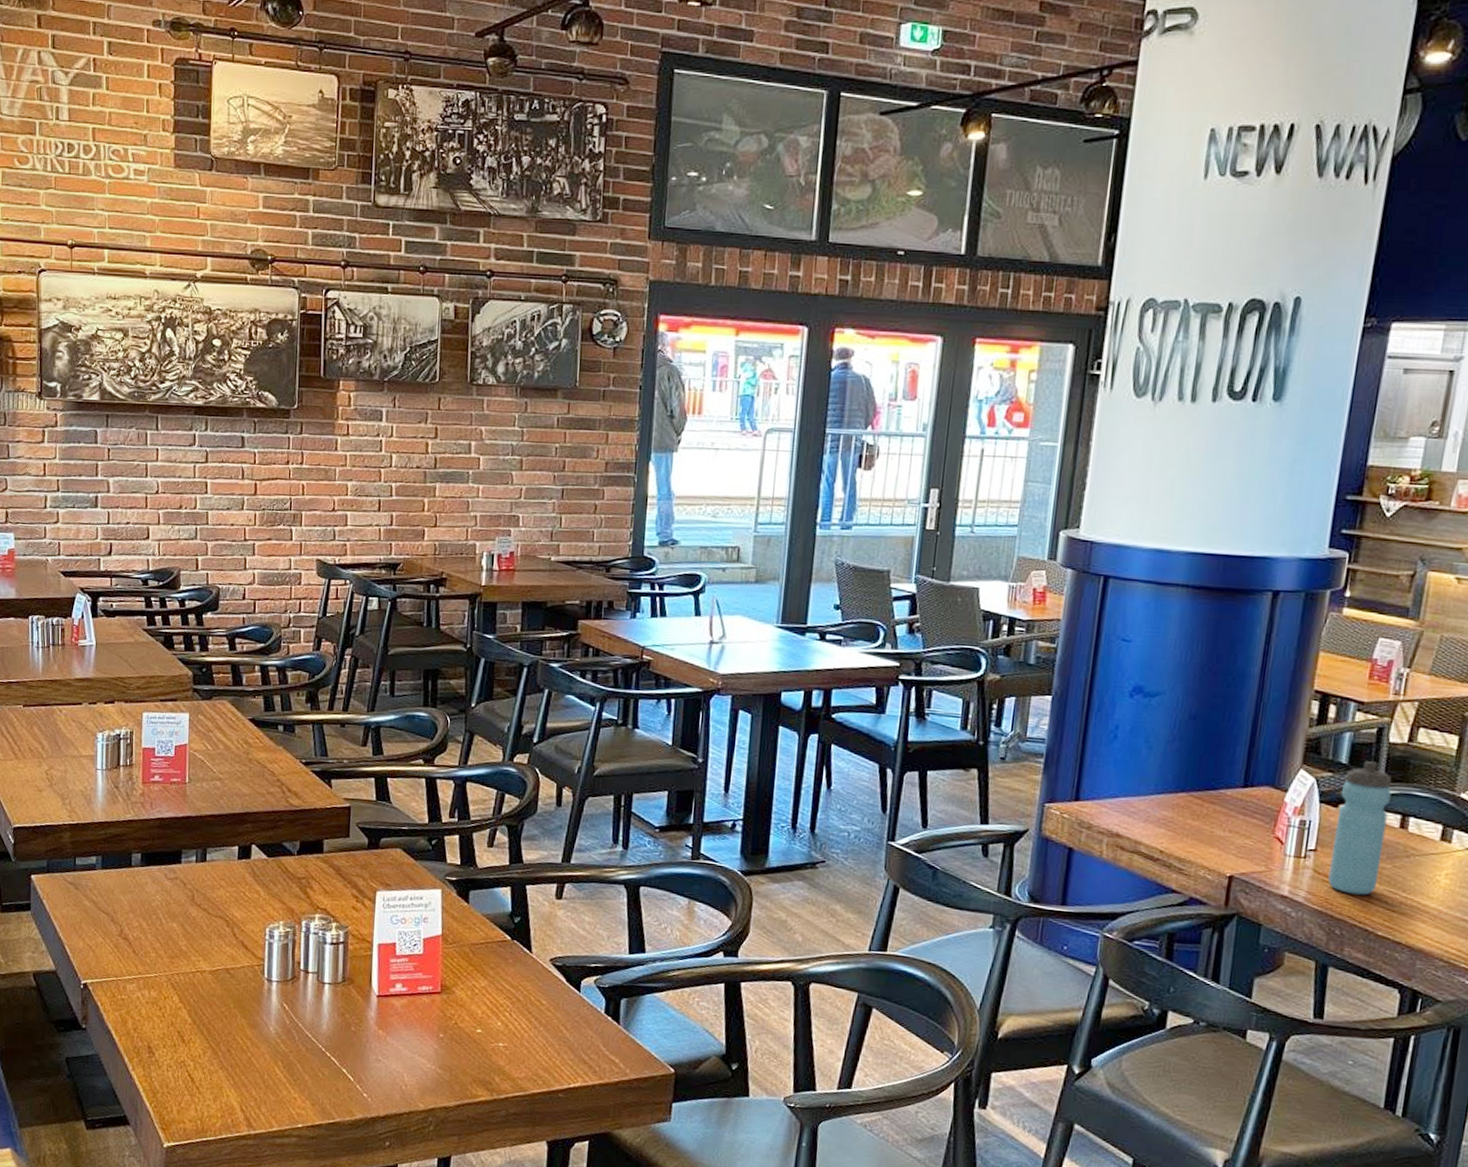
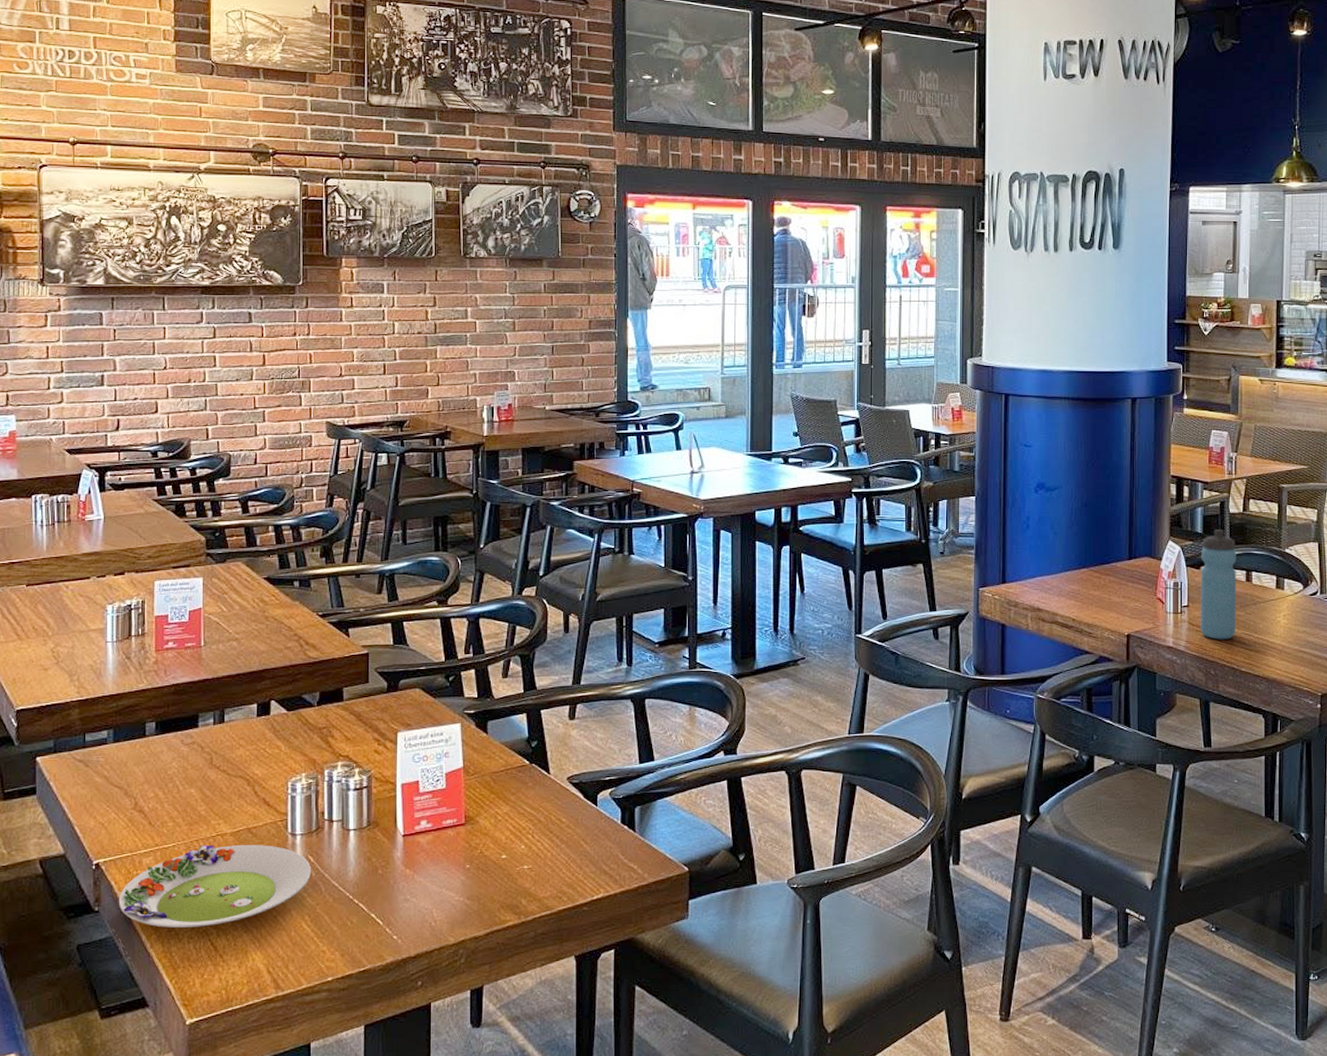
salad plate: none [103,979,285,1058] -> present [118,844,311,928]

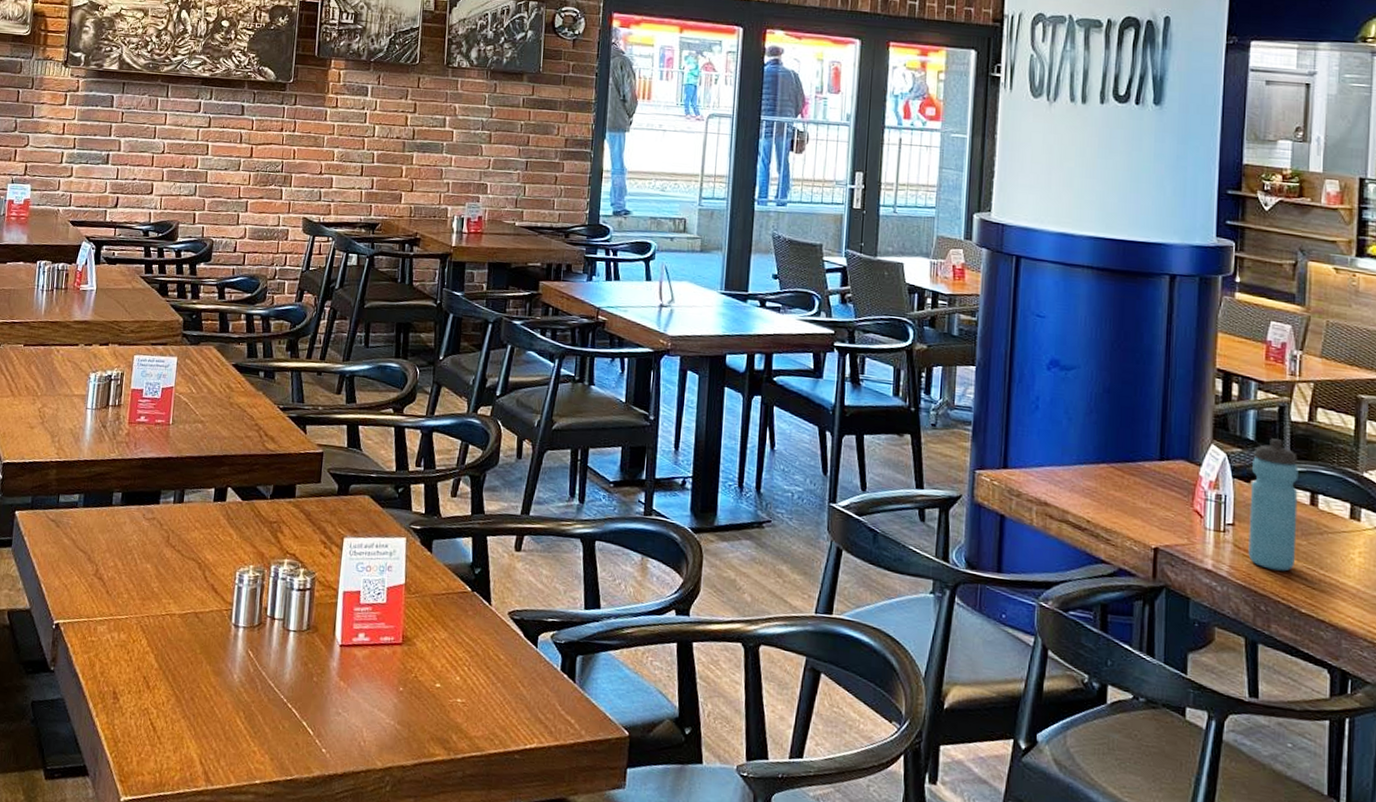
salad plate: present [118,844,311,928] -> none [72,621,250,706]

